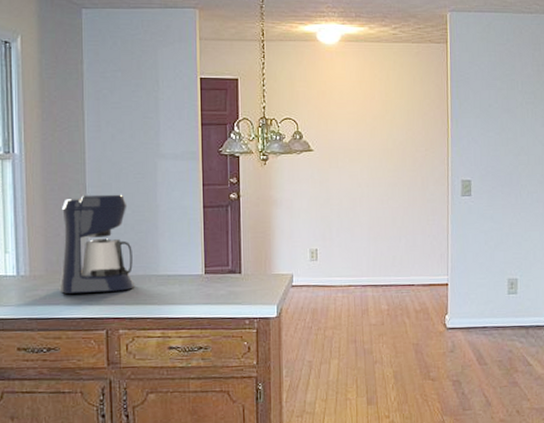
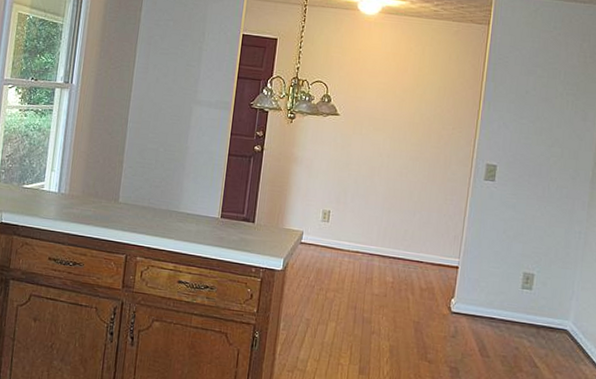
coffee maker: present [59,194,134,294] -> none [91,128,161,222]

